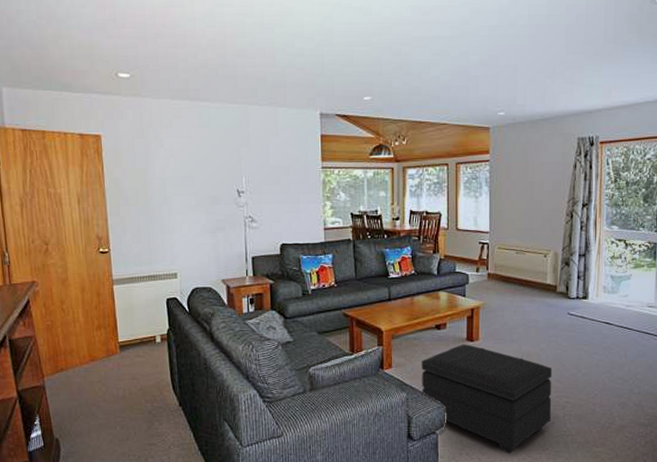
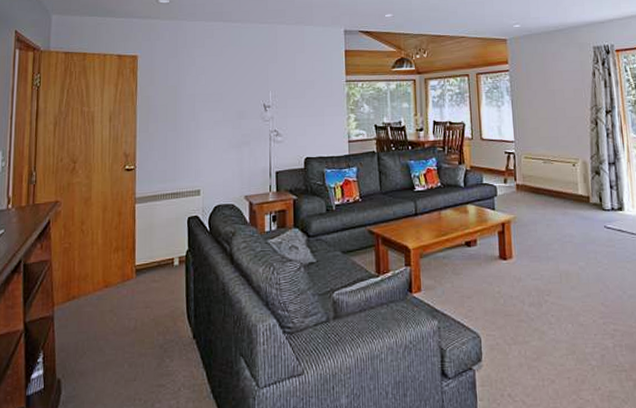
footstool: present [421,344,553,454] -> none [452,263,600,395]

